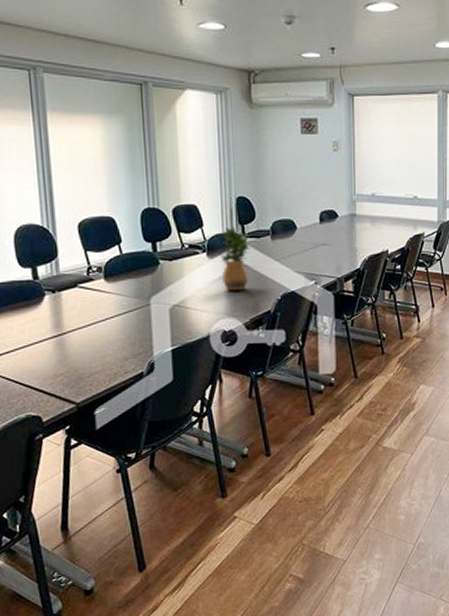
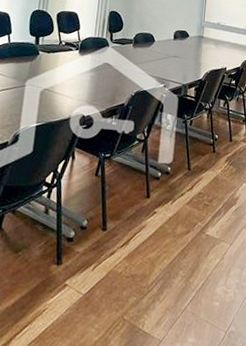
potted plant: present [220,226,251,291] -> none [88,33,116,84]

